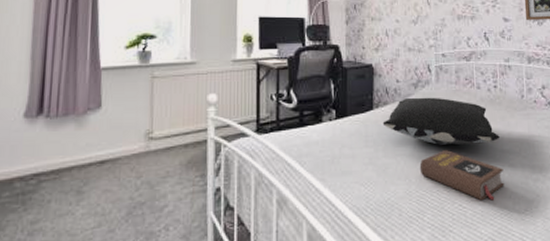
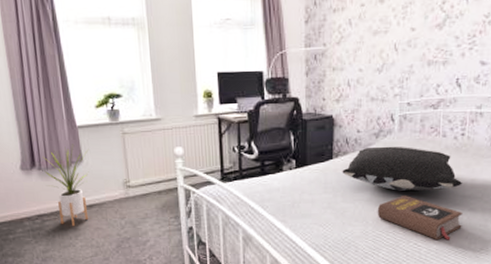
house plant: none [53,88,109,189] -> present [43,144,89,227]

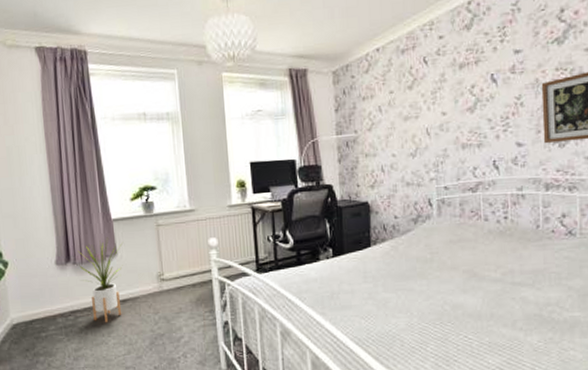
pillow: present [342,146,462,191] -> none [381,231,510,279]
book: present [377,196,463,241] -> none [421,284,515,333]

